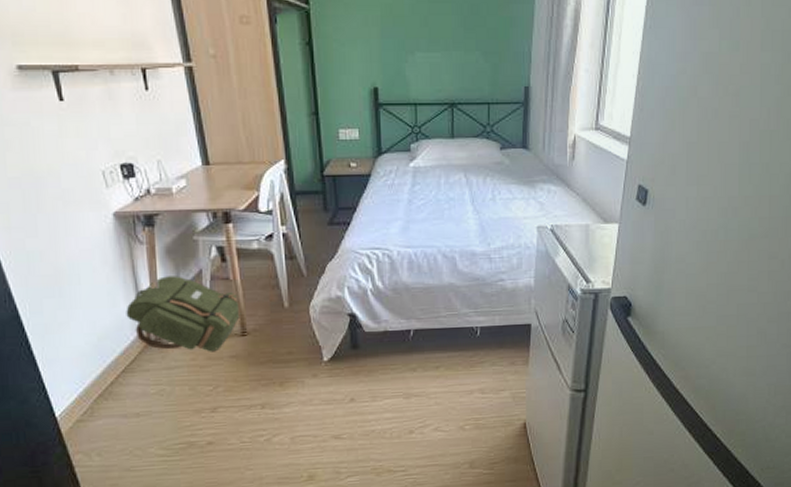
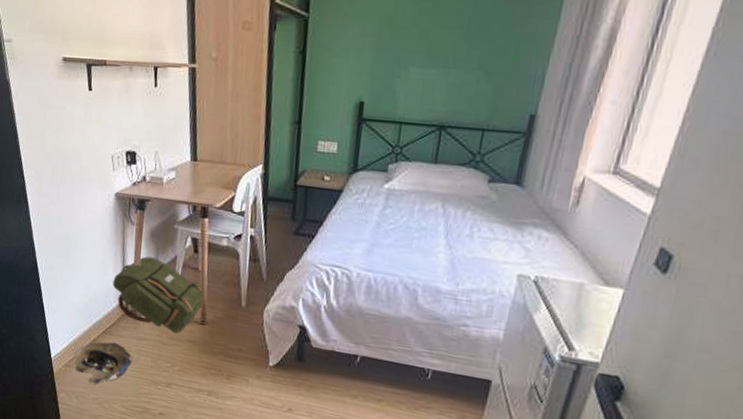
shoes: none [69,379,165,435] -> present [59,342,133,385]

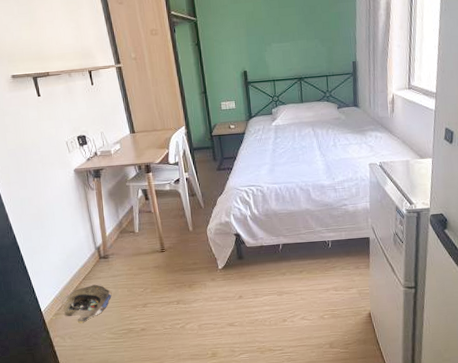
backpack: present [112,256,204,333] -> none [84,211,161,264]

